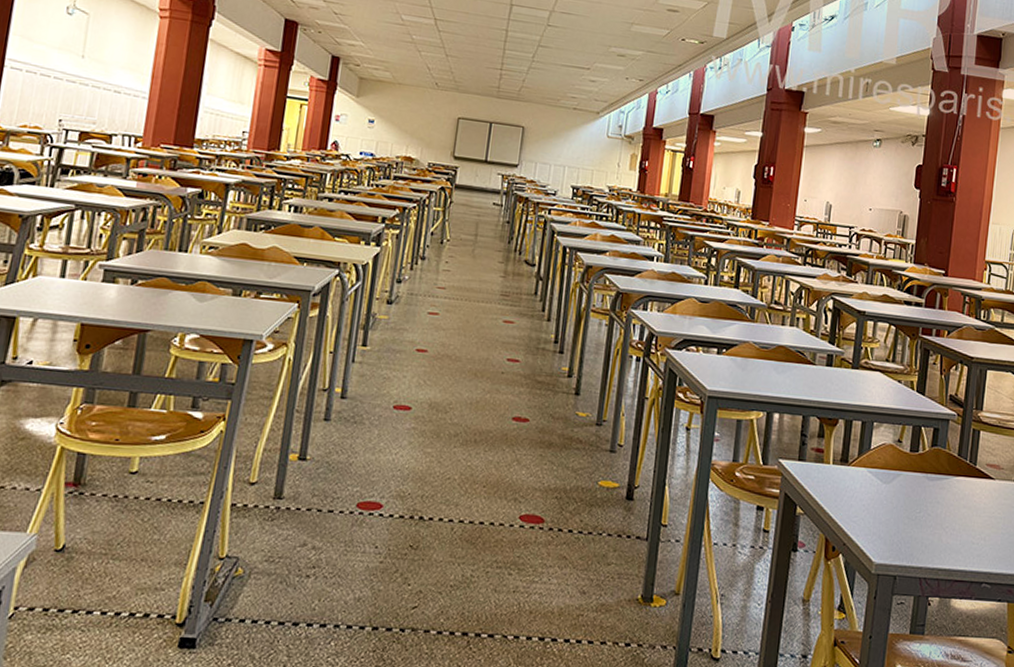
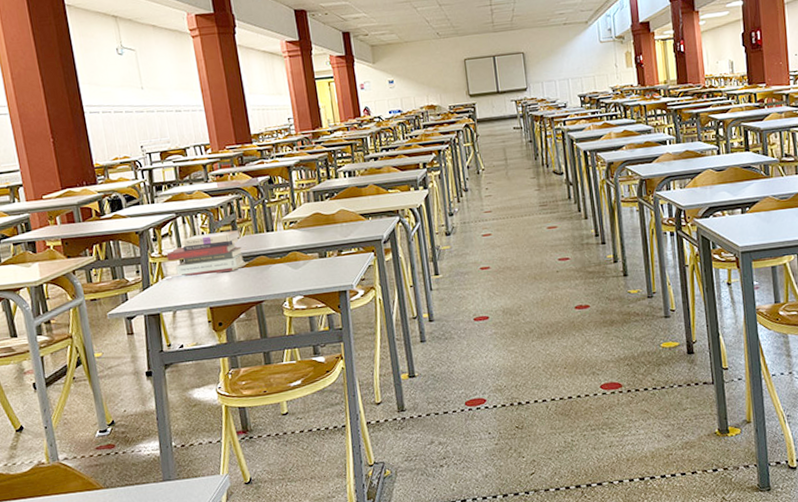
books: none [47,235,146,288] -> present [166,230,247,276]

